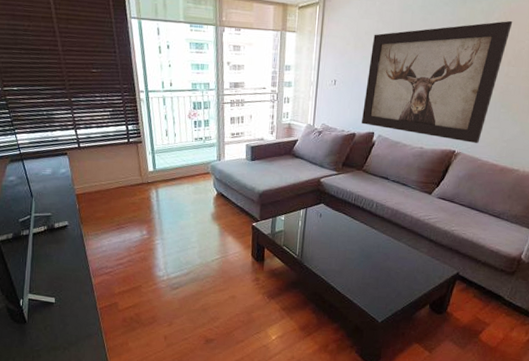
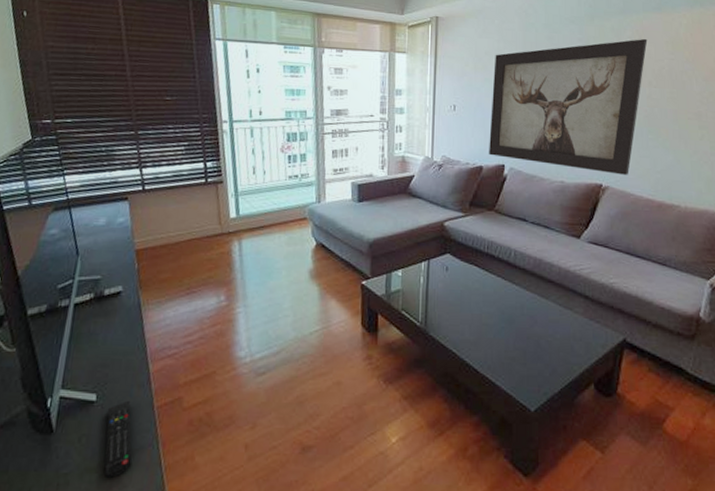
remote control: none [64,303,83,354] -> present [104,400,132,478]

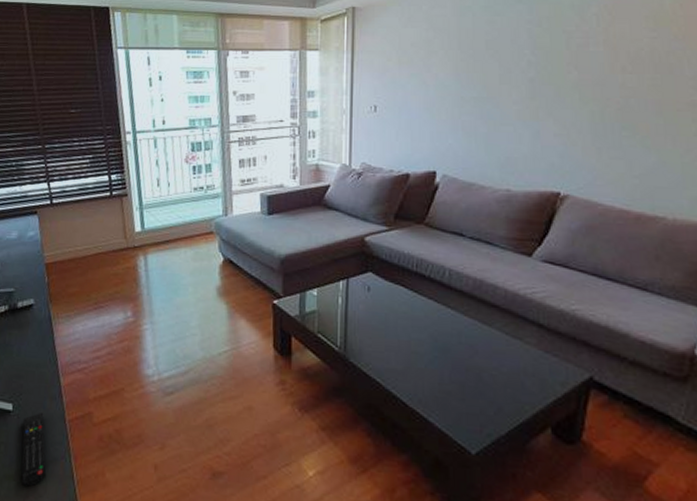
wall art: present [489,38,648,175] -> none [417,14,620,181]

